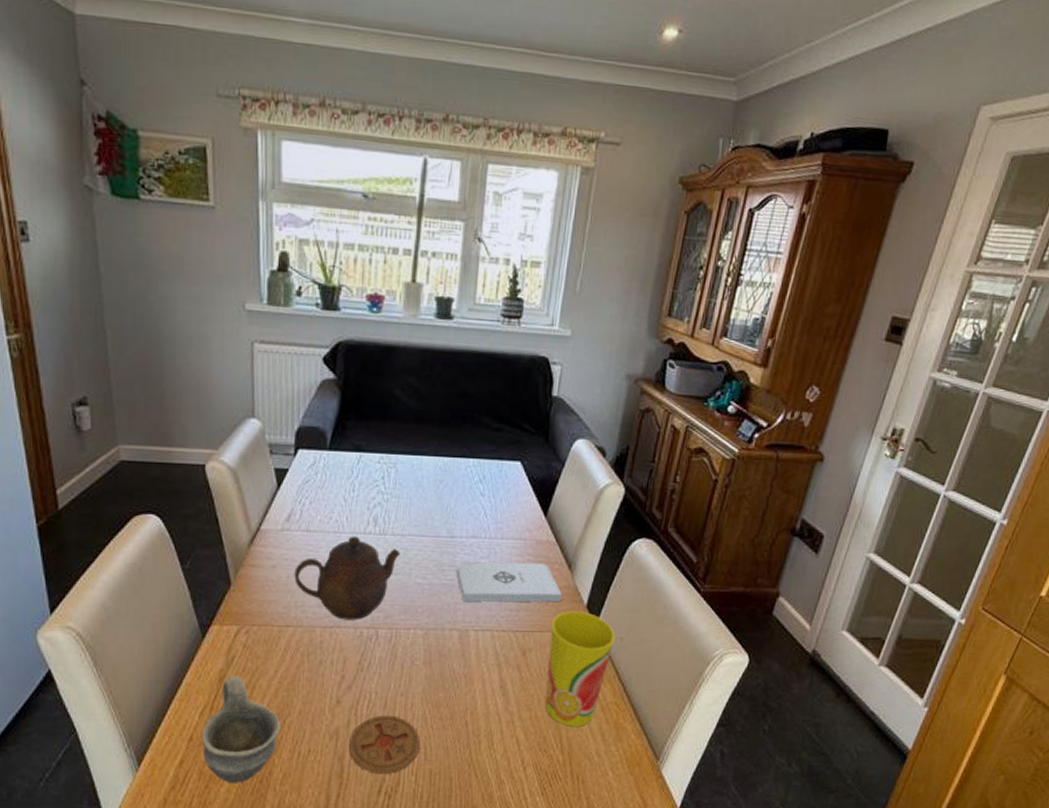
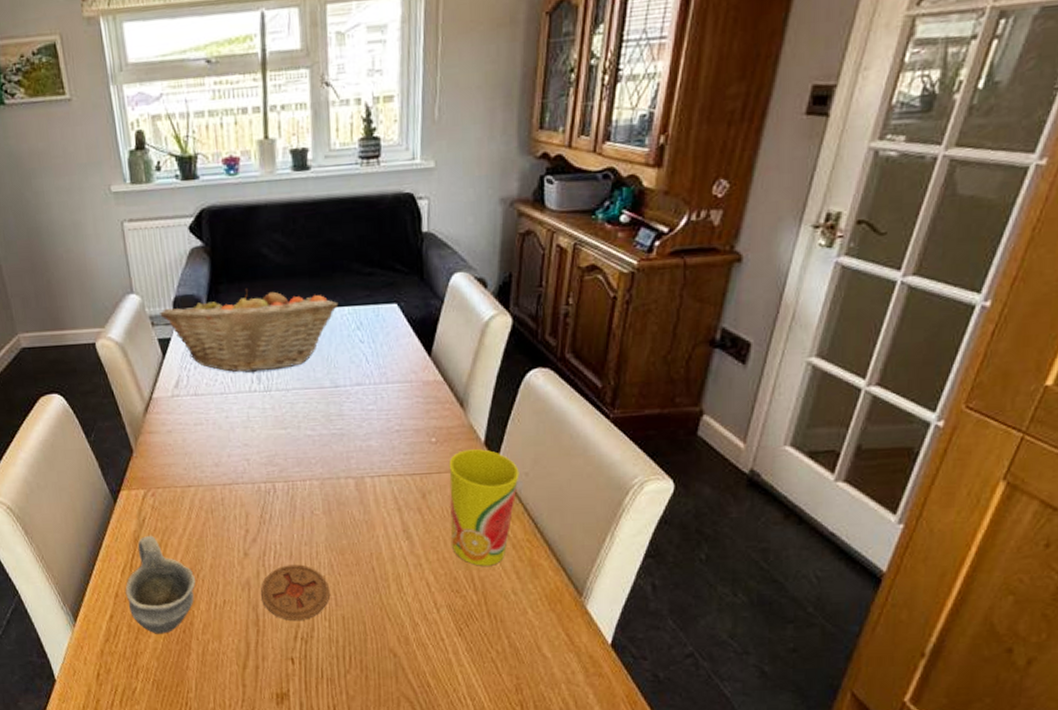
fruit basket: none [280,428,465,514] -> present [160,289,339,372]
teapot: present [294,536,401,620] -> none [189,395,287,477]
notepad: present [456,561,562,602] -> none [344,404,457,449]

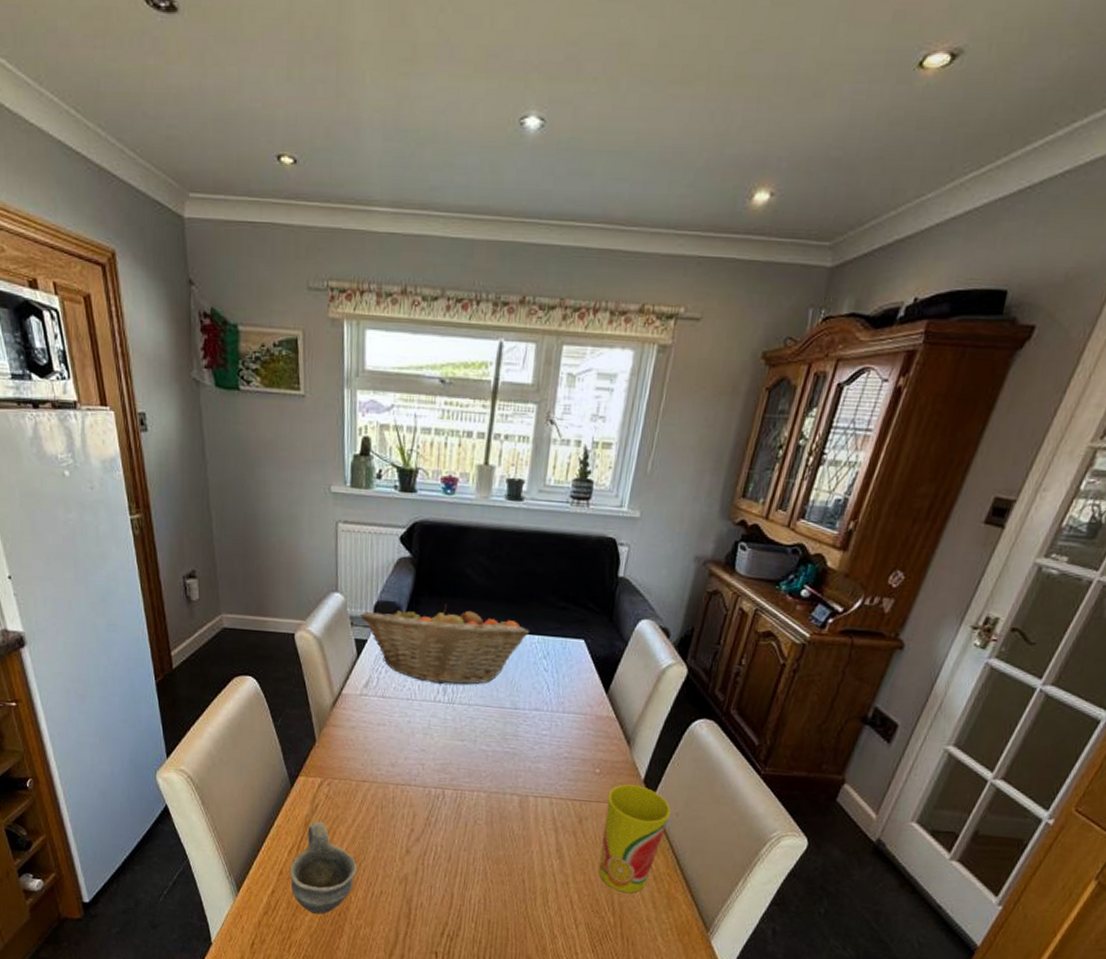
coaster: present [261,564,330,620] -> none [416,866,480,919]

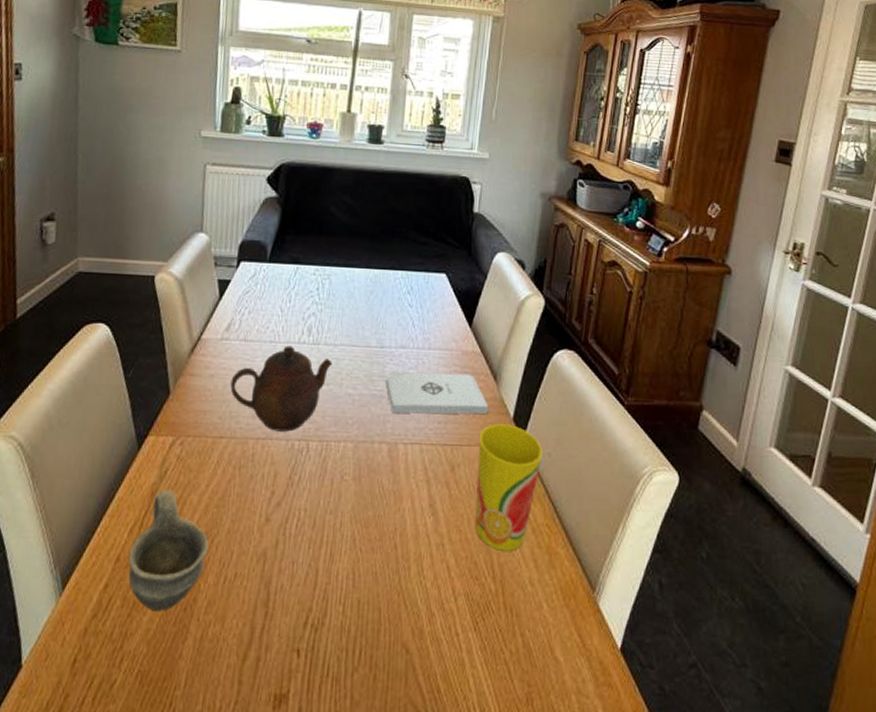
fruit basket: present [360,604,530,685] -> none [224,242,394,324]
teapot: none [371,703,467,780] -> present [230,345,333,432]
notepad: none [518,732,620,775] -> present [386,372,488,415]

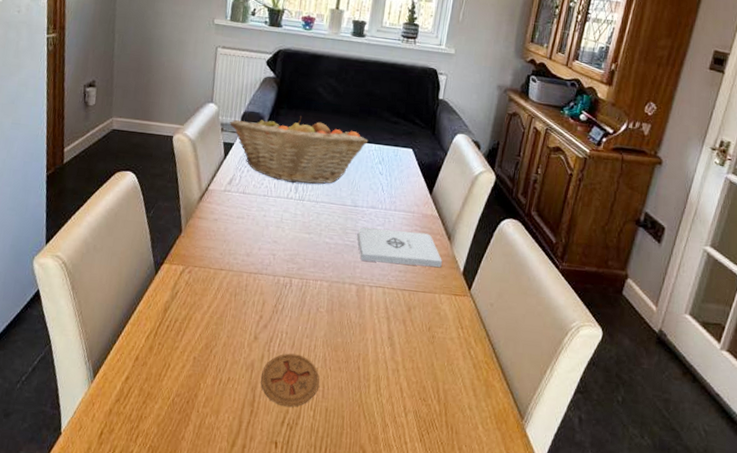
cup: present [128,489,210,611] -> none [145,307,209,402]
fruit basket: none [224,242,394,324] -> present [230,116,369,184]
teapot: present [230,345,333,432] -> none [230,199,314,269]
coaster: none [276,535,348,603] -> present [261,353,320,407]
cup: present [475,424,543,551] -> none [425,276,487,381]

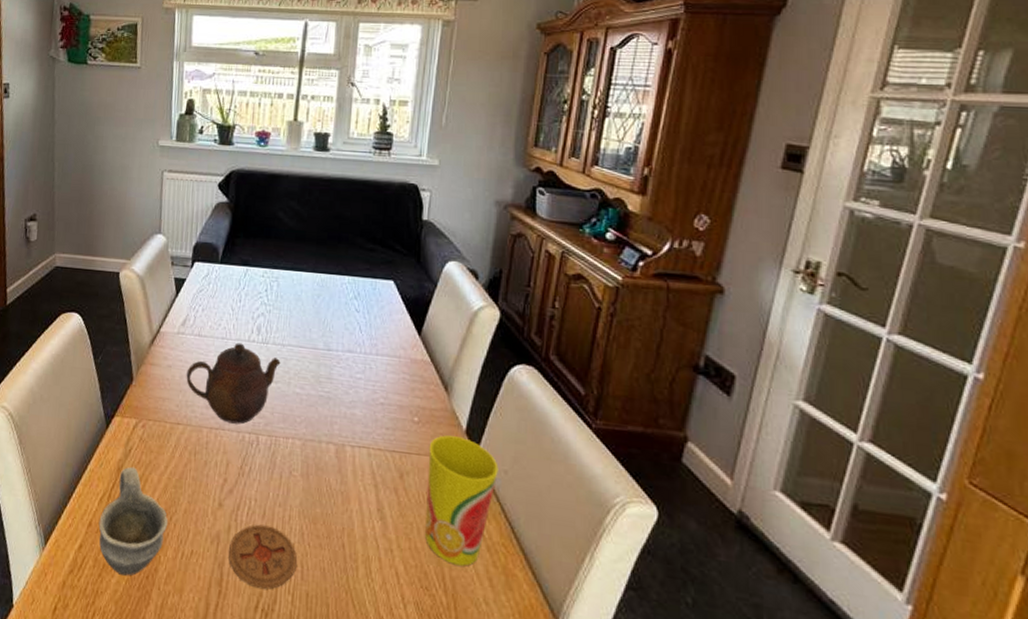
cup: none [145,307,209,402] -> present [98,466,169,576]
fruit basket: present [230,116,369,184] -> none [180,245,340,324]
teapot: none [230,199,314,269] -> present [186,343,281,424]
notepad: present [357,227,442,268] -> none [333,374,439,425]
cup: none [425,276,487,381] -> present [425,435,499,566]

